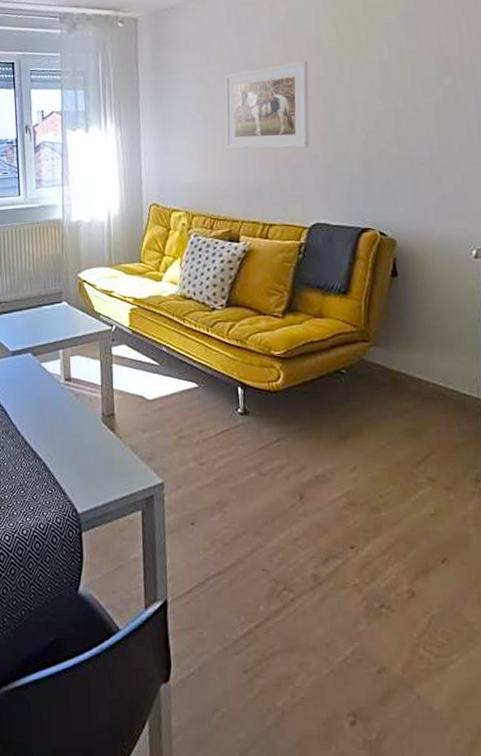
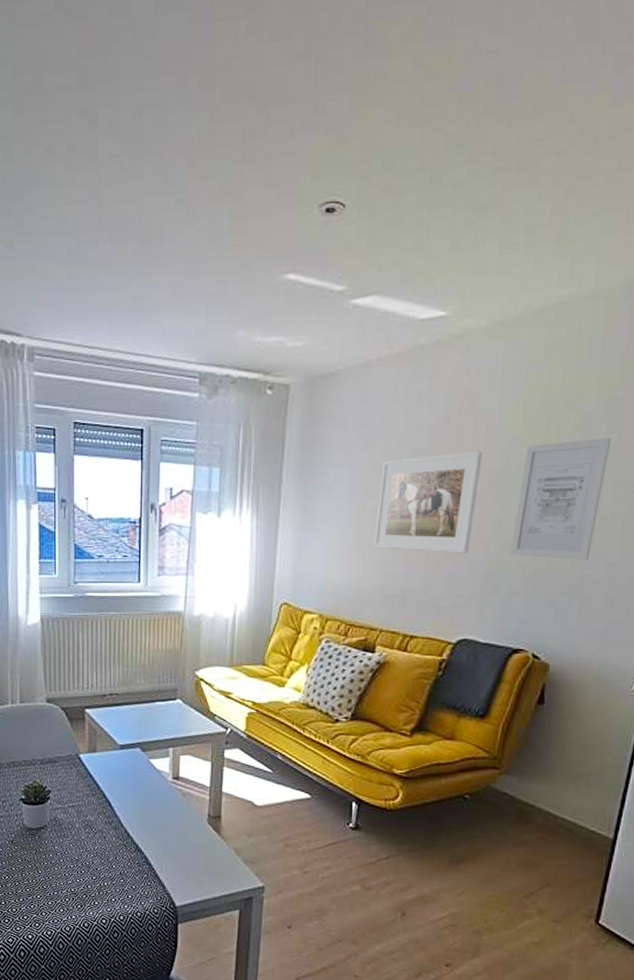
wall art: none [344,42,413,147] -> present [510,437,612,559]

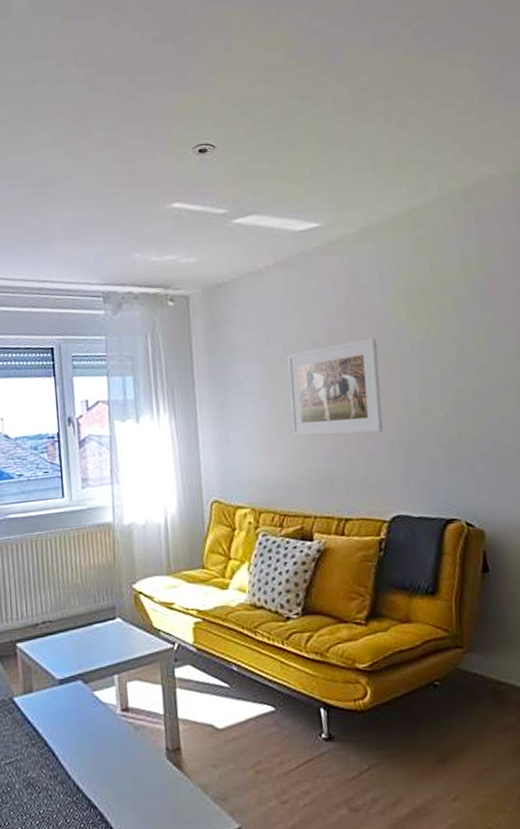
wall art: present [510,437,612,559] -> none [415,315,495,430]

